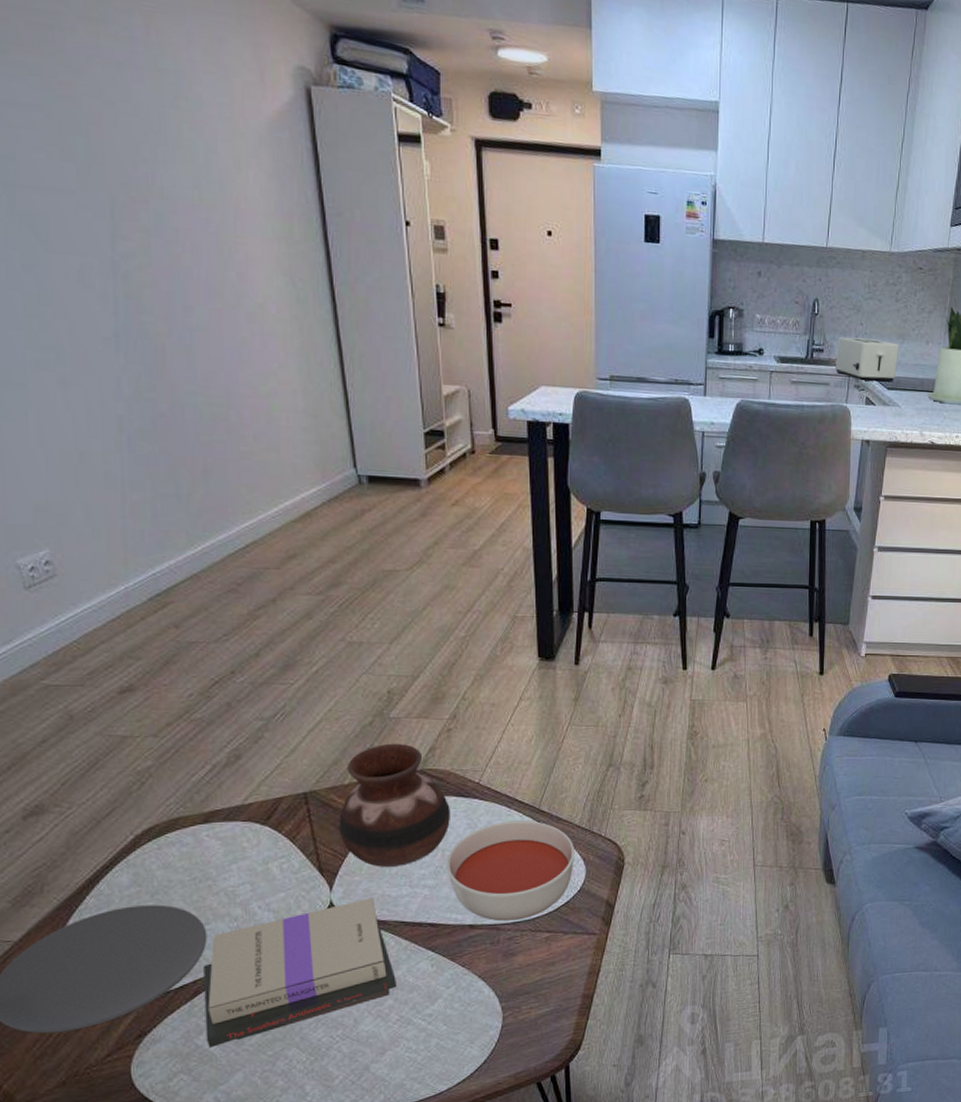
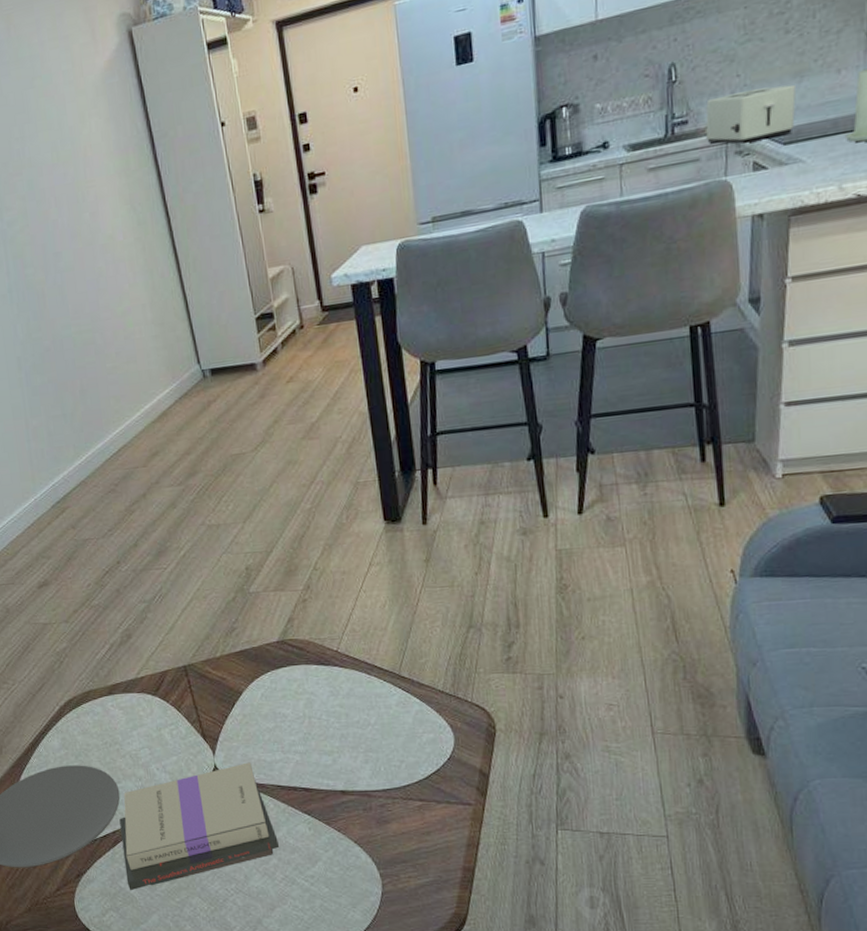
vase: present [339,743,450,867] -> none [215,616,314,734]
bowl: present [446,820,576,921] -> none [313,686,441,788]

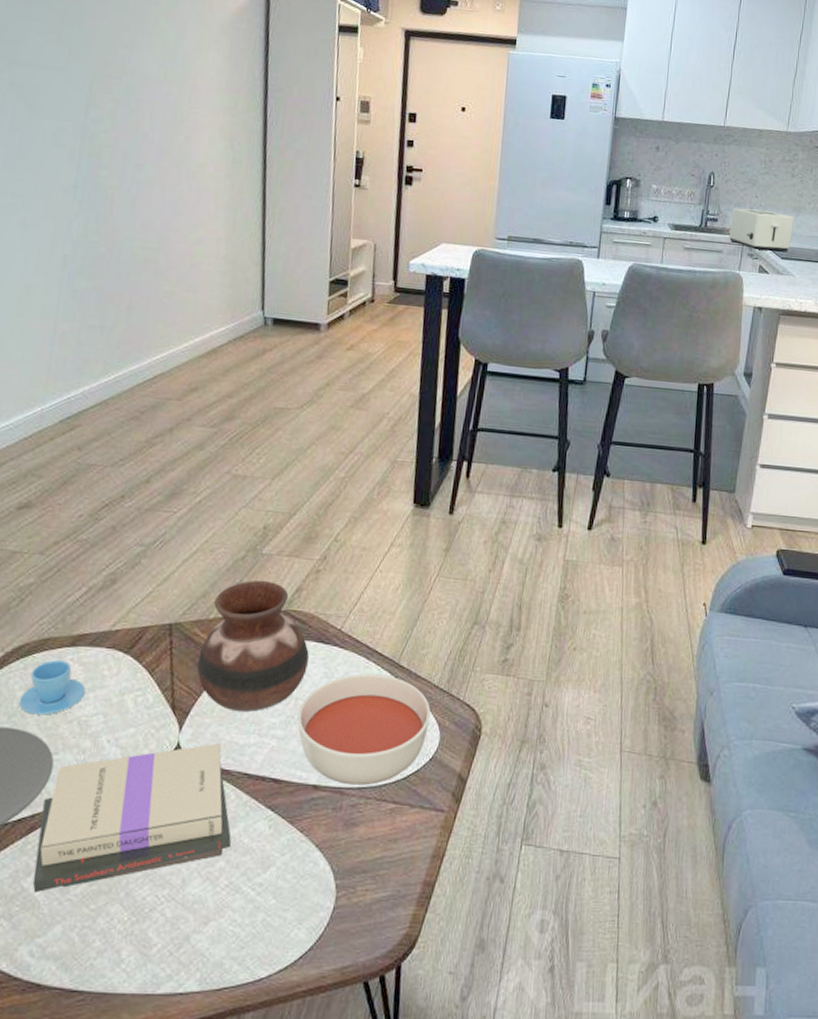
teacup: none [80,707,130,753] -> present [18,660,86,715]
vase: none [215,616,314,734] -> present [197,580,309,712]
bowl: none [313,686,441,788] -> present [297,673,431,786]

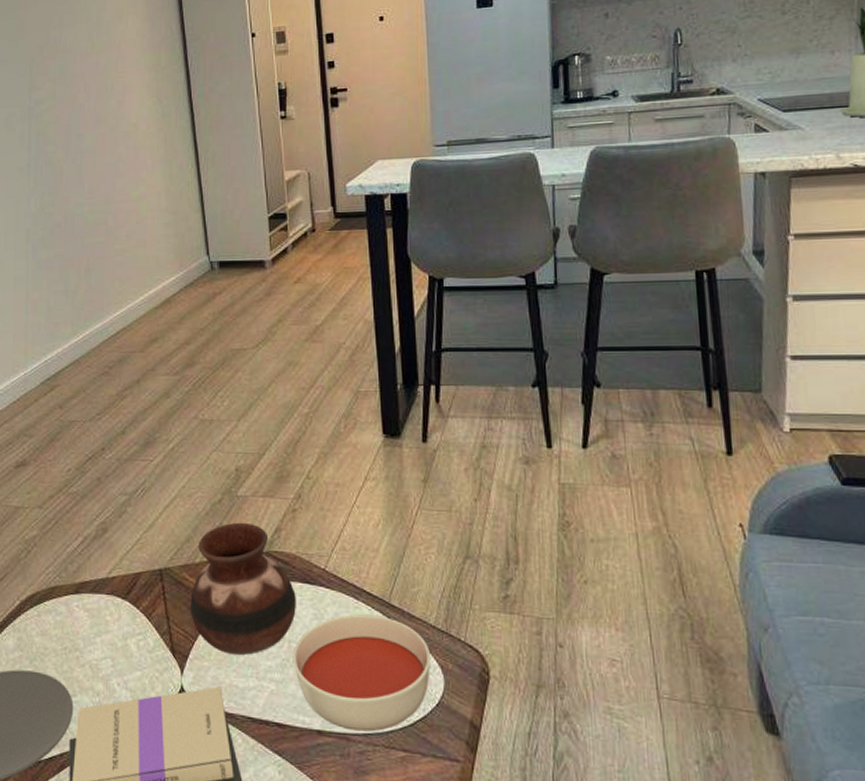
teacup: present [18,660,86,715] -> none [37,607,93,659]
toaster: present [729,207,794,252] -> none [709,58,794,107]

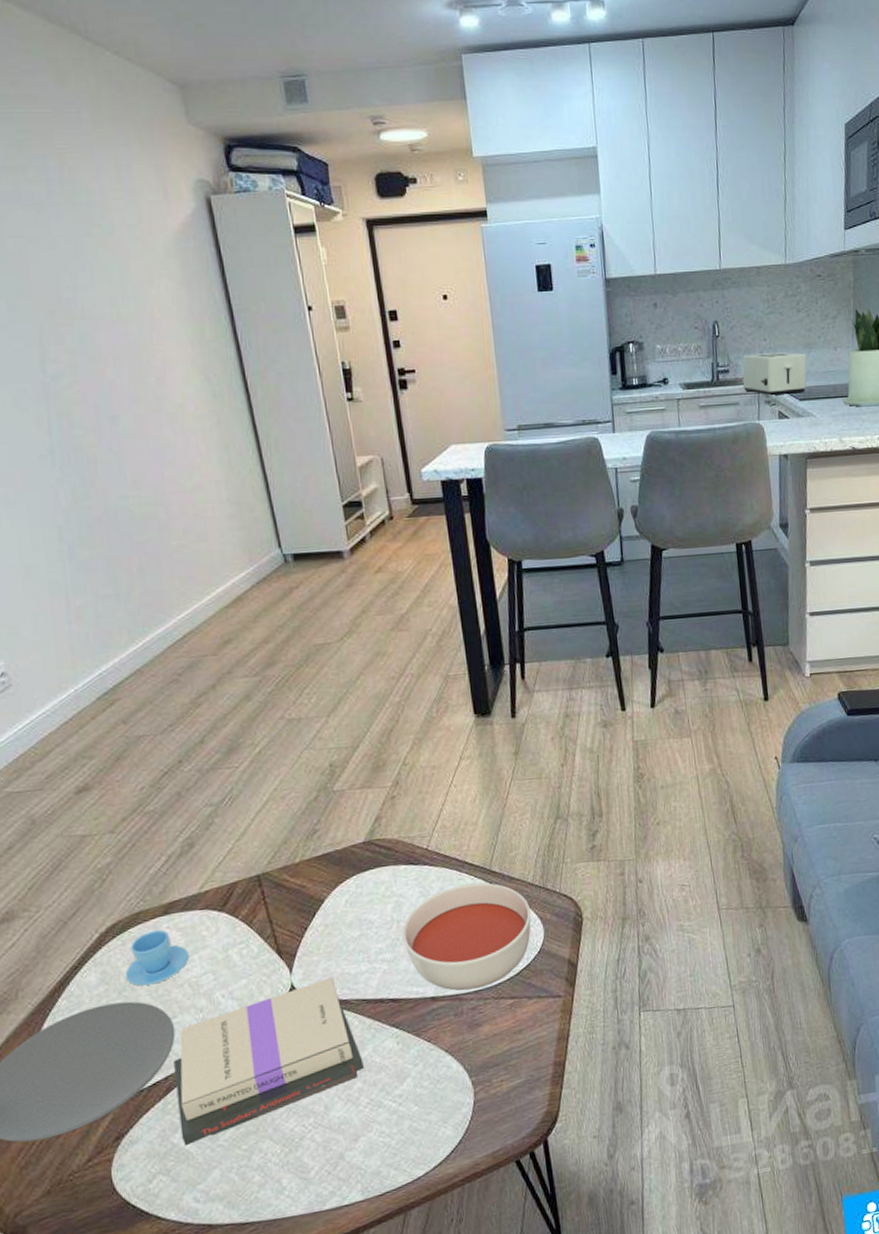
teacup: none [37,607,93,659] -> present [125,930,190,986]
vase: present [190,522,296,655] -> none [293,815,402,945]
toaster: none [709,58,794,107] -> present [742,352,807,396]

